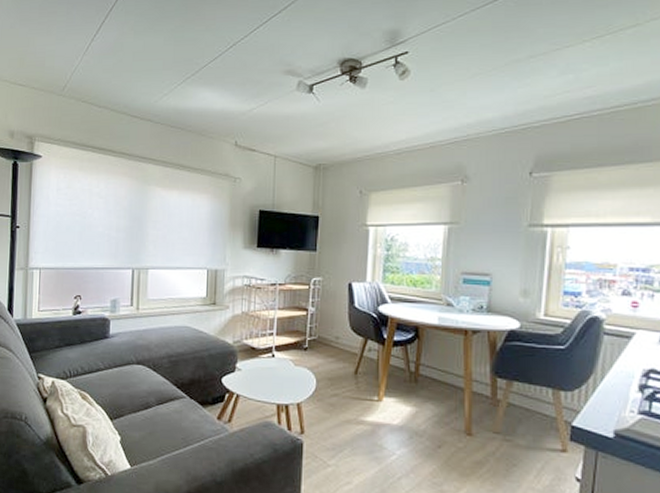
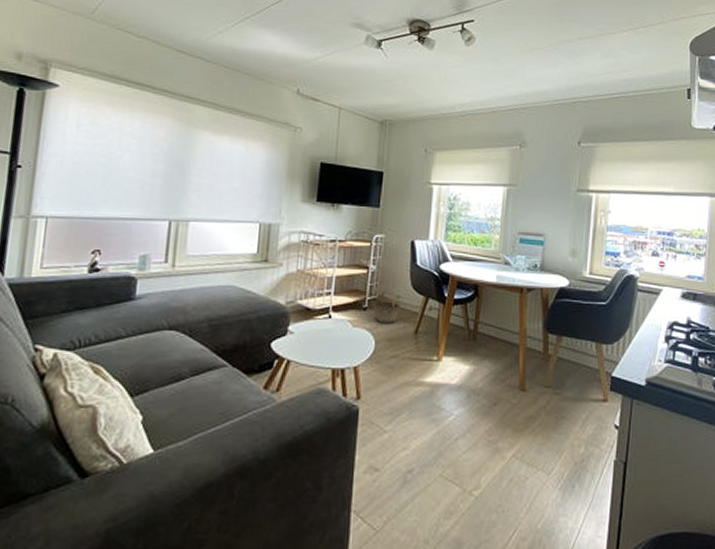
basket: none [313,331,340,364] -> present [373,290,401,324]

